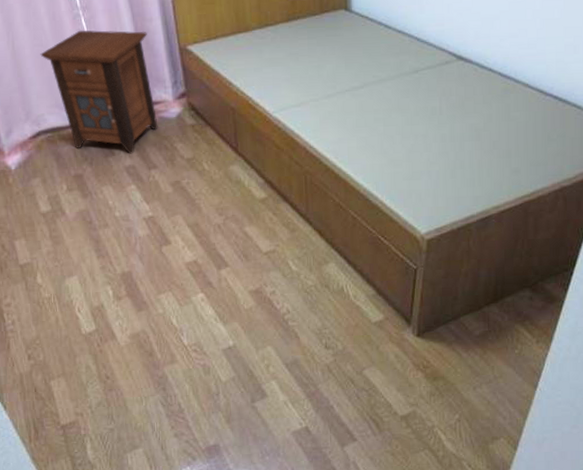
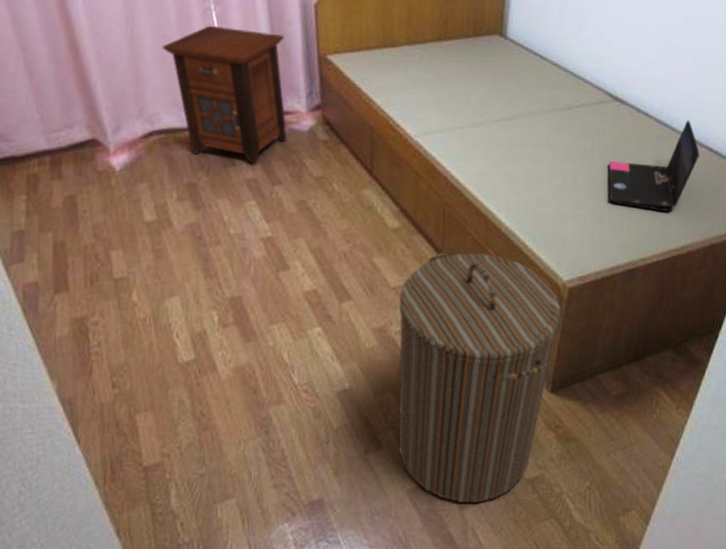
laundry hamper: none [271,214,421,440] -> present [398,252,561,504]
laptop: none [457,71,545,161] -> present [608,120,700,212]

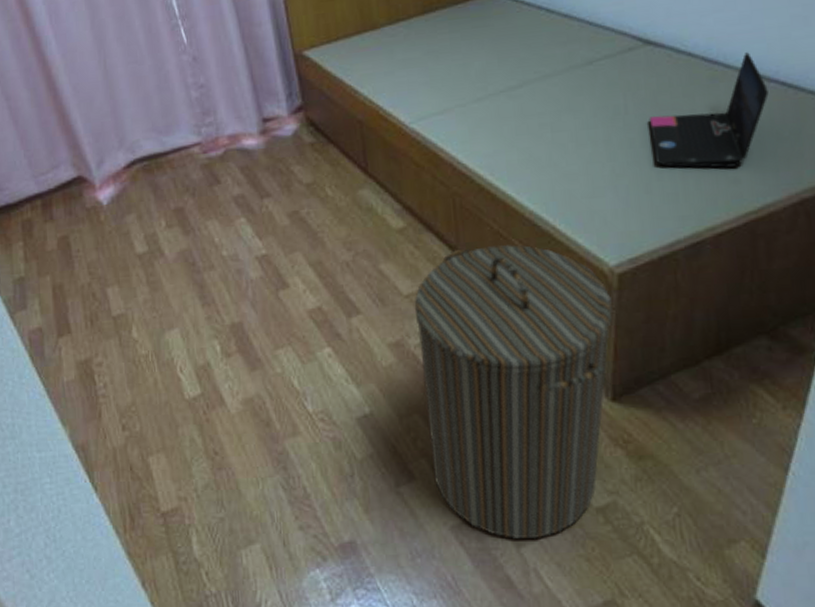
nightstand: present [162,25,287,166] -> none [135,38,271,182]

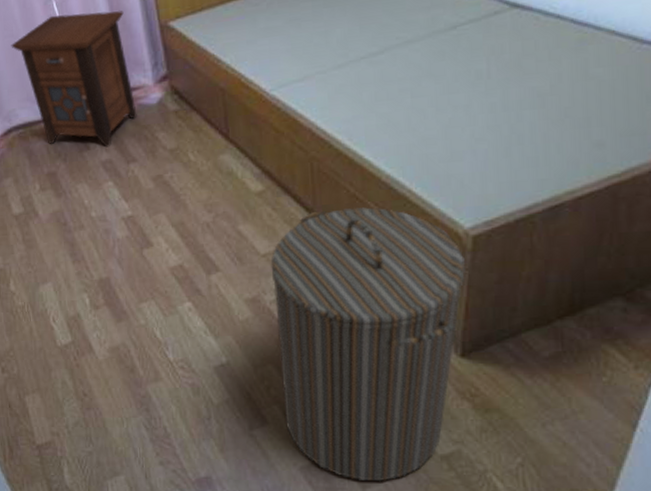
nightstand: none [135,38,271,182] -> present [11,10,137,148]
laptop: present [649,52,769,168] -> none [512,13,640,132]

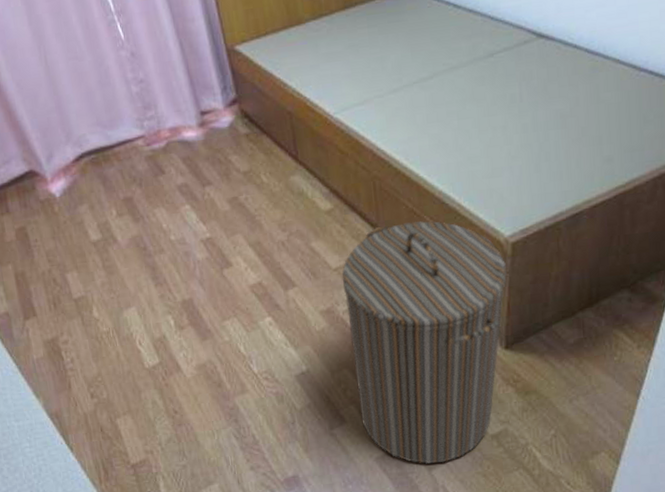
nightstand: present [11,10,137,148] -> none [76,34,210,172]

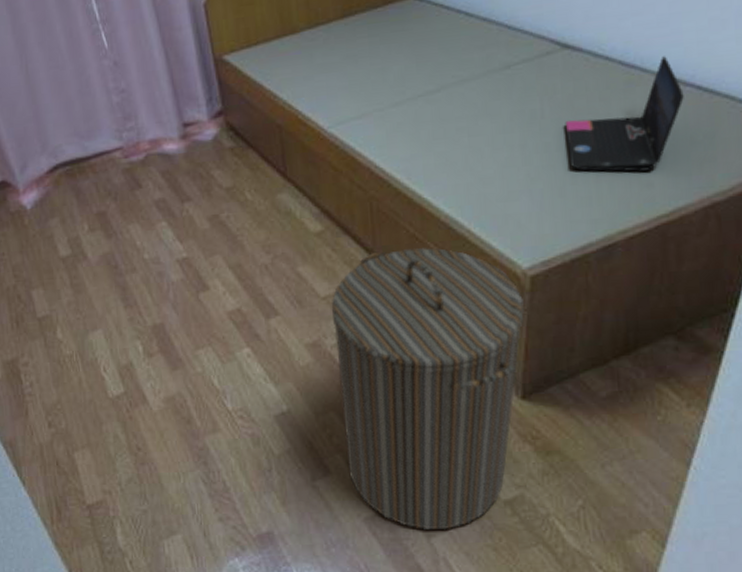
laptop: none [540,44,639,149] -> present [565,56,684,172]

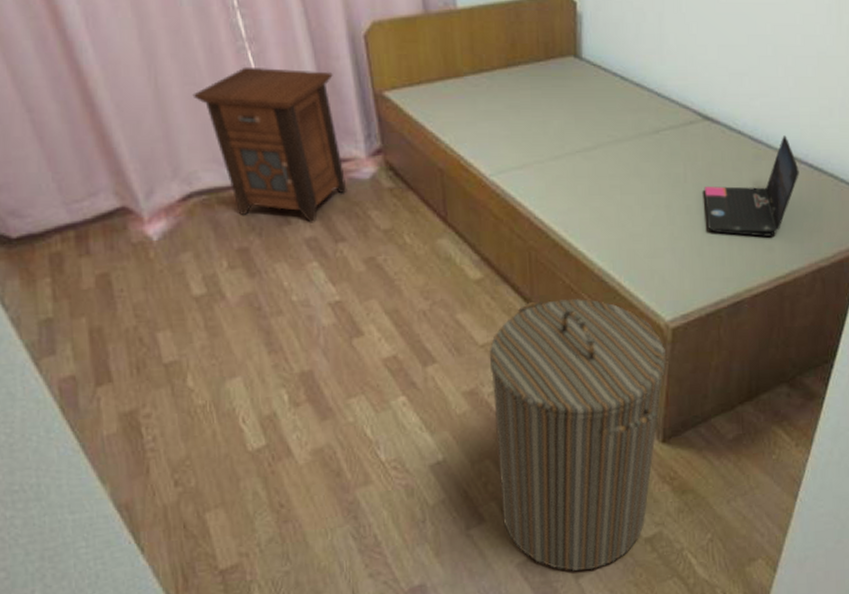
nightstand: none [56,43,192,186] -> present [192,66,347,223]

